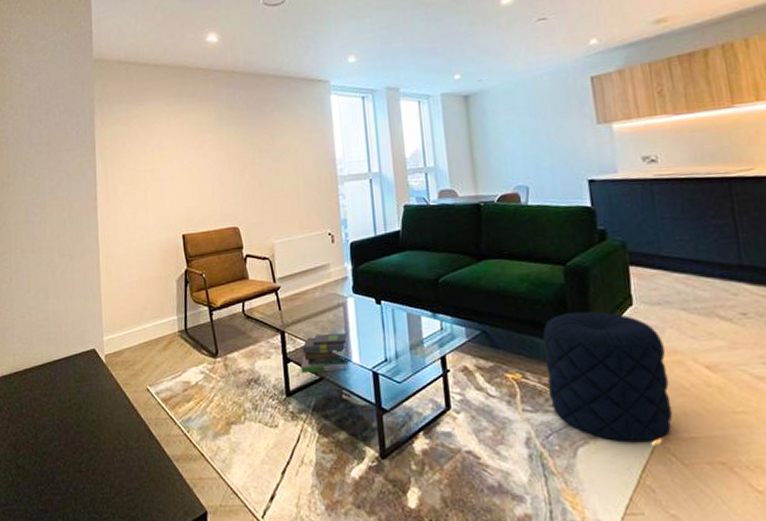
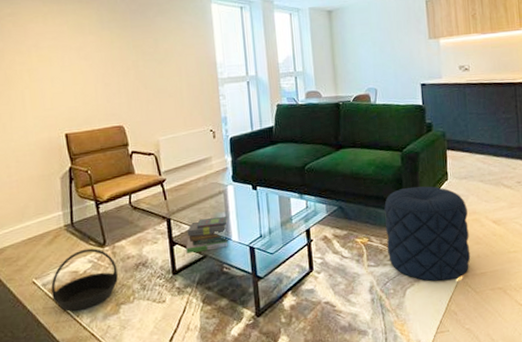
basket: none [164,358,229,425] -> present [51,248,118,312]

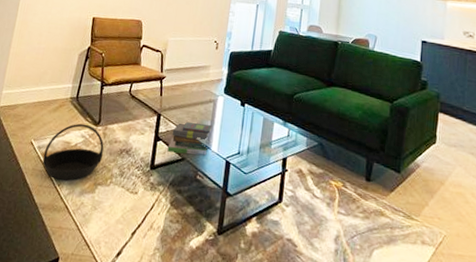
pouf: present [384,186,471,282] -> none [360,140,452,254]

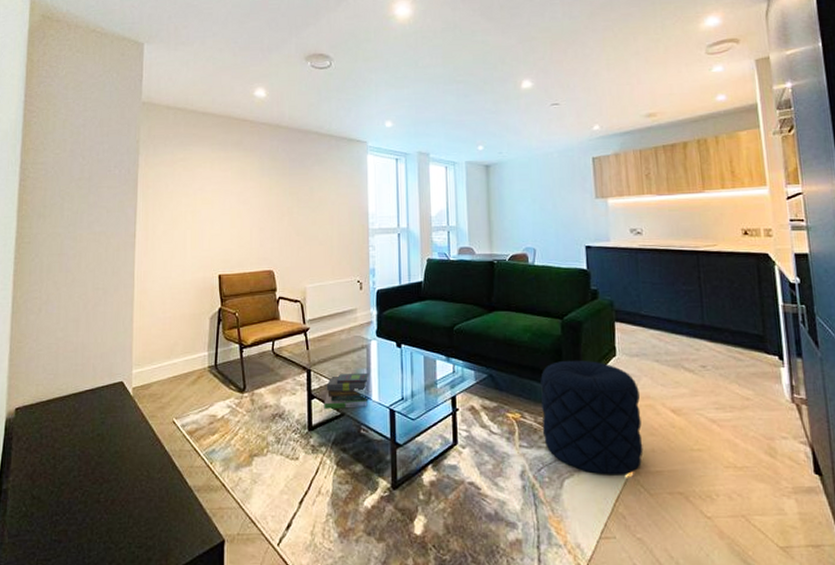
basket: present [42,123,104,181] -> none [189,393,254,457]
pouf: none [360,140,452,254] -> present [540,360,644,475]

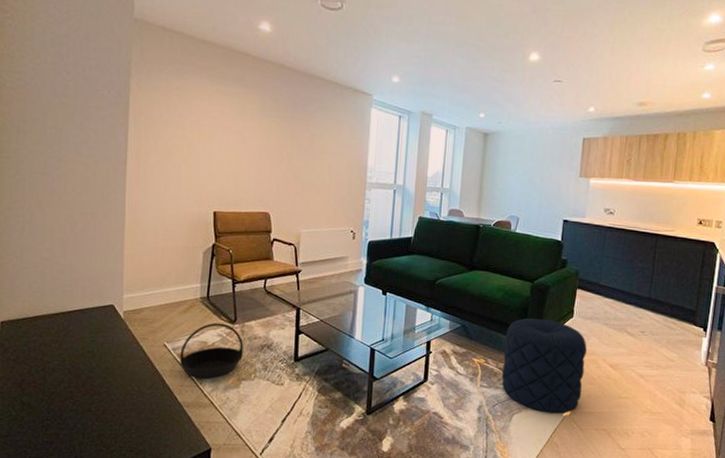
basket: none [189,393,254,457] -> present [180,323,243,379]
books: present [324,372,370,410] -> none [310,313,355,345]

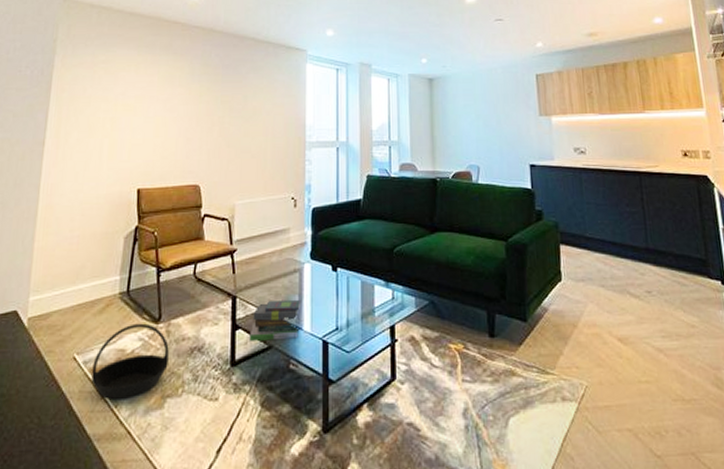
books: none [310,313,355,345] -> present [249,299,301,342]
pouf: present [501,318,587,414] -> none [484,285,591,412]

